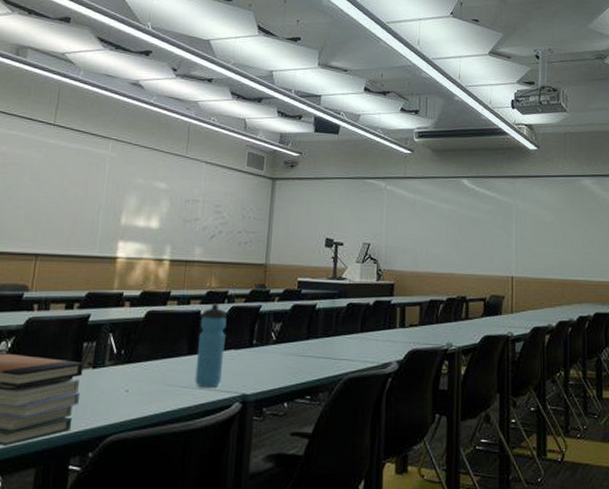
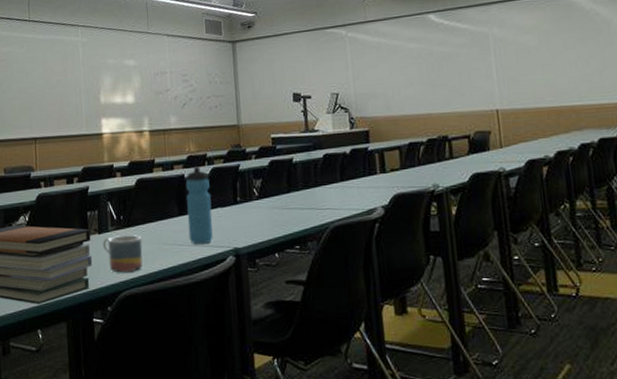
mug: none [94,372,142,414] -> present [102,235,143,273]

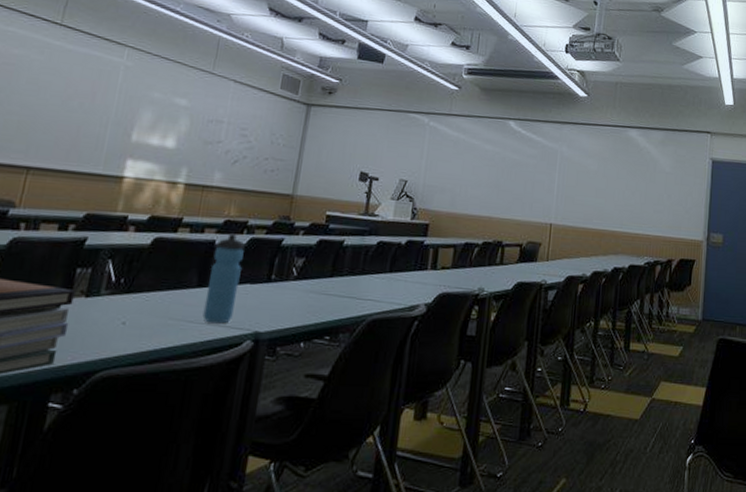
mug: present [102,235,143,273] -> none [86,302,142,349]

